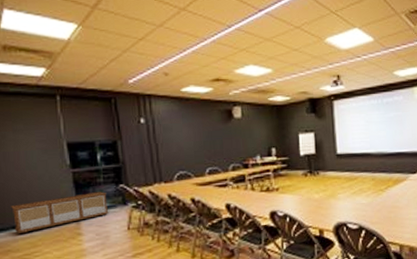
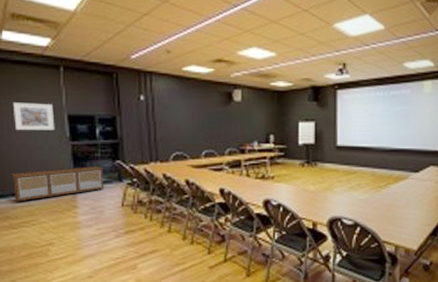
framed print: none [8,133,54,161] -> present [12,102,55,130]

